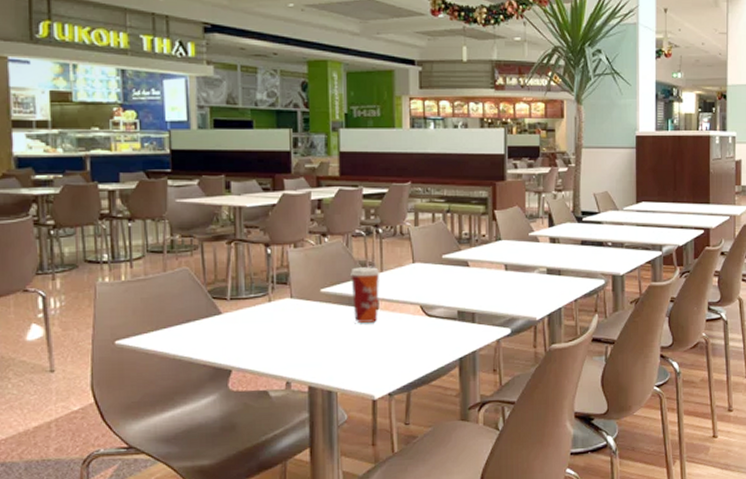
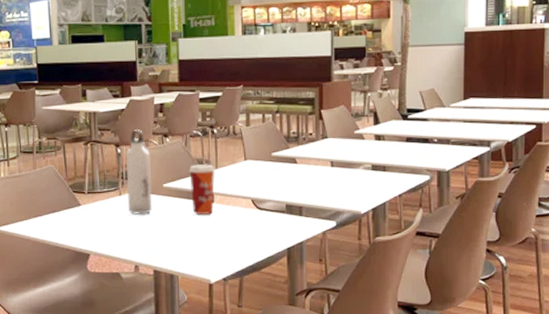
water bottle: none [276,228,308,324] -> present [125,130,152,215]

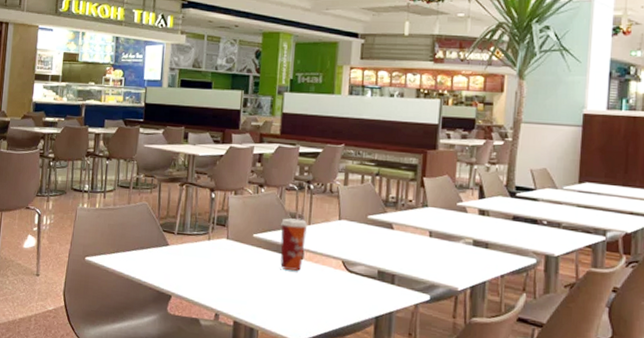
water bottle: present [125,130,152,215] -> none [214,176,244,263]

